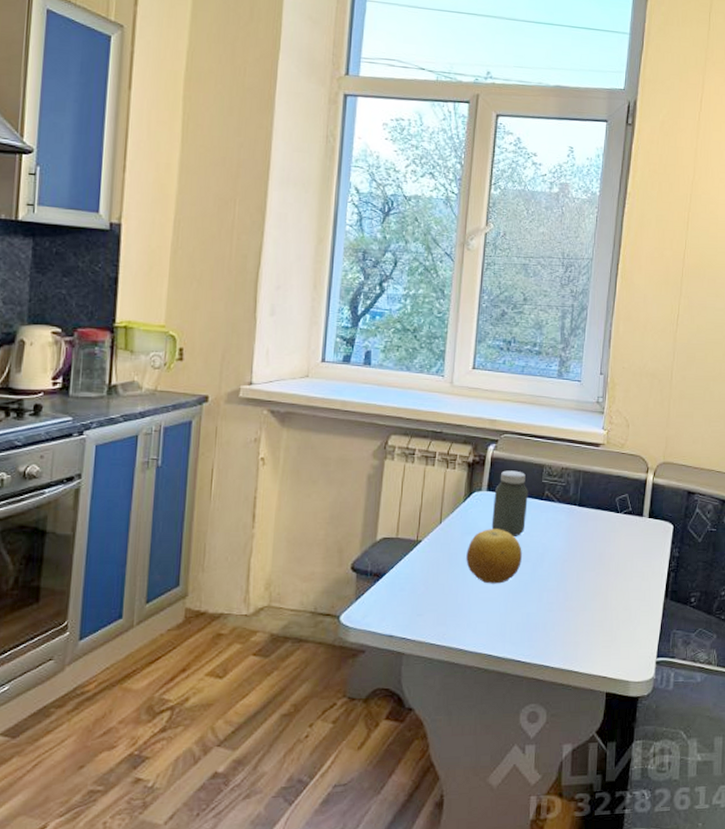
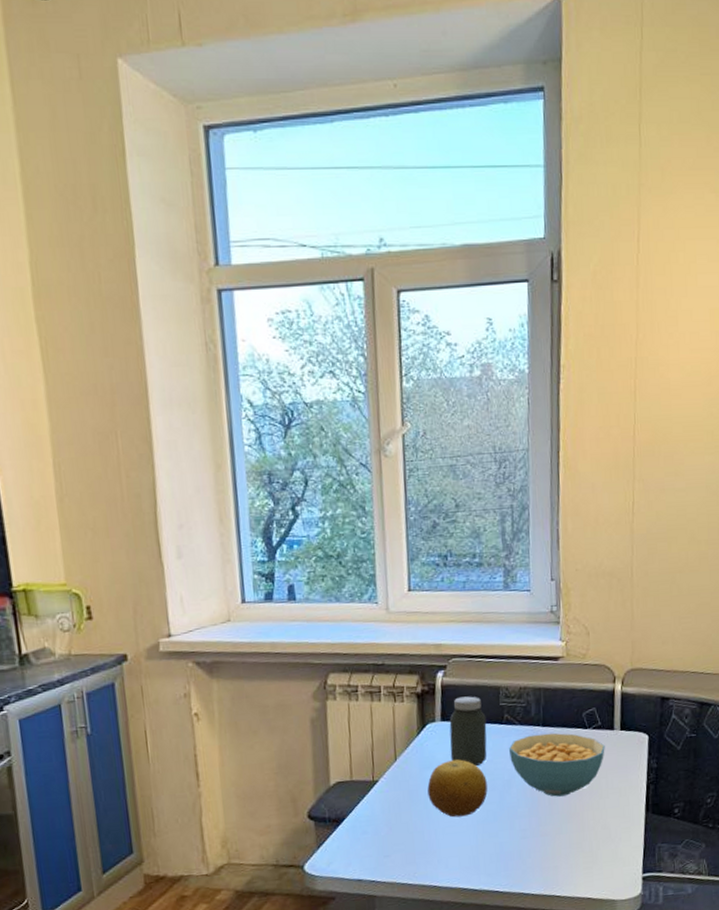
cereal bowl: none [545,513,633,574] -> present [508,732,605,797]

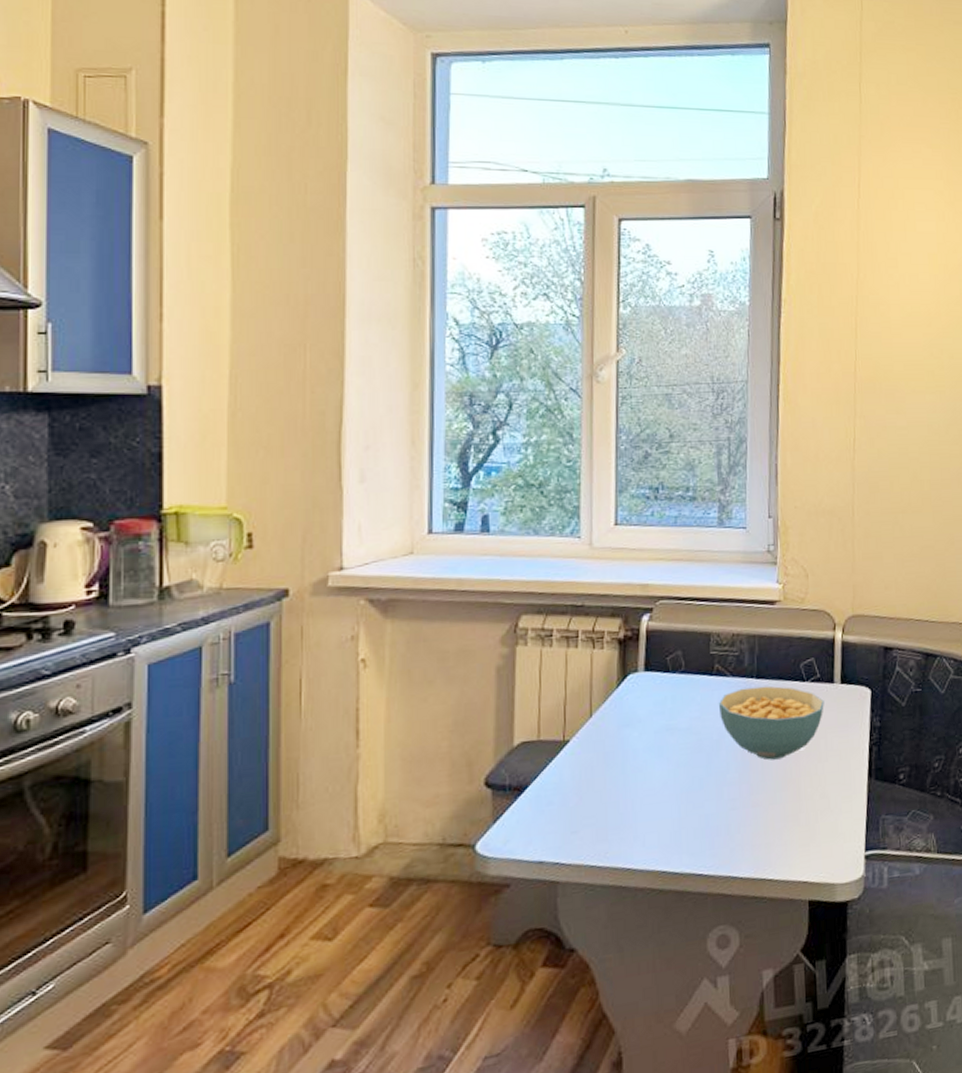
fruit: present [427,759,488,818] -> none [625,716,694,785]
jar: present [449,696,487,766] -> none [653,643,695,723]

